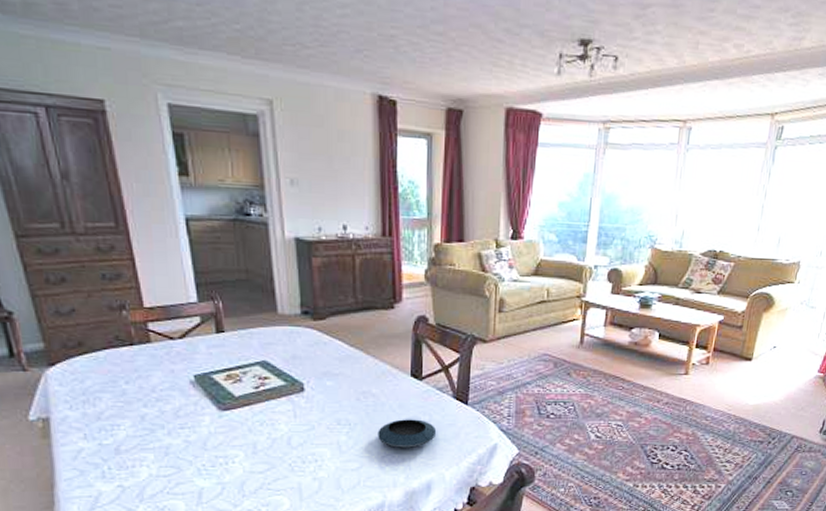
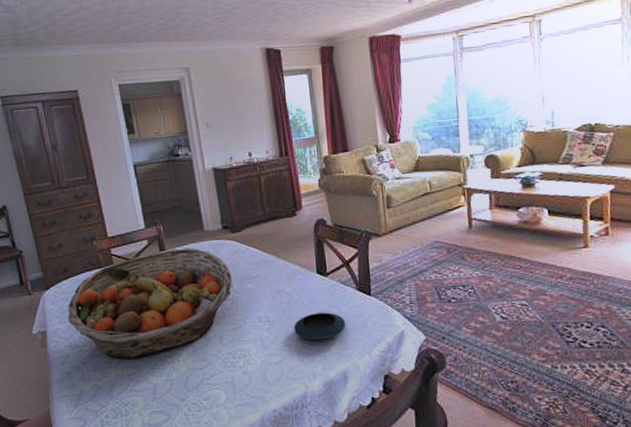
fruit basket: none [81,331,308,458] -> present [67,247,232,360]

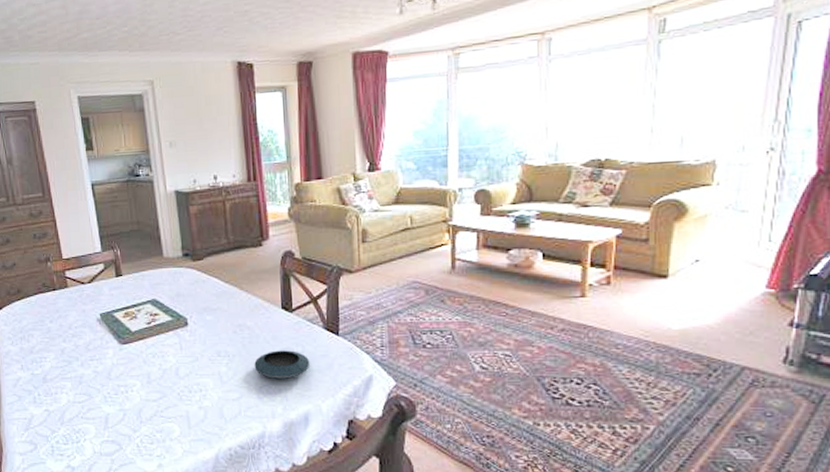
fruit basket: present [67,247,232,360] -> none [20,274,191,386]

